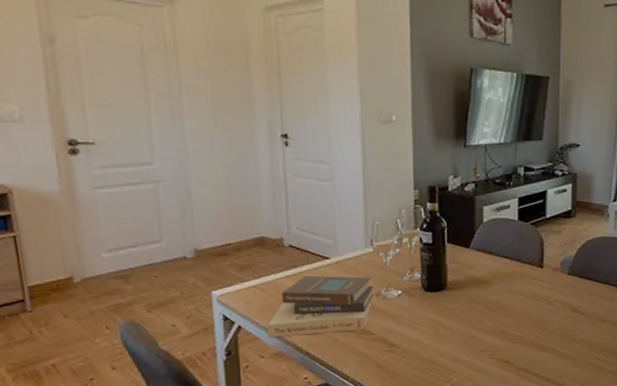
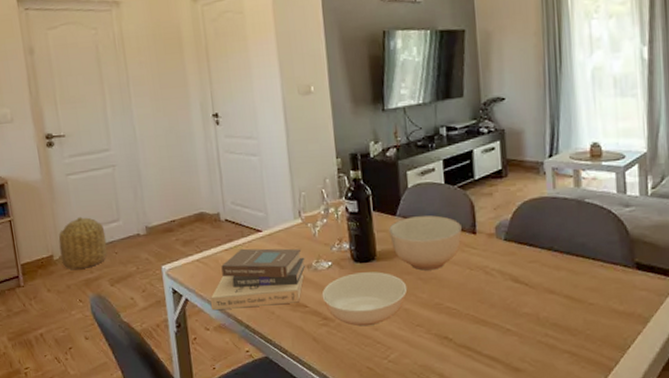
basket: none [81,235,145,293] -> present [58,216,108,269]
bowl: none [389,301,475,353] -> present [321,272,408,327]
bowl: none [461,248,530,300] -> present [389,215,462,271]

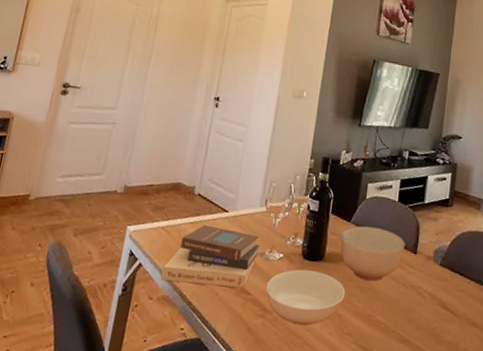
basket: present [58,216,108,269] -> none [36,163,87,214]

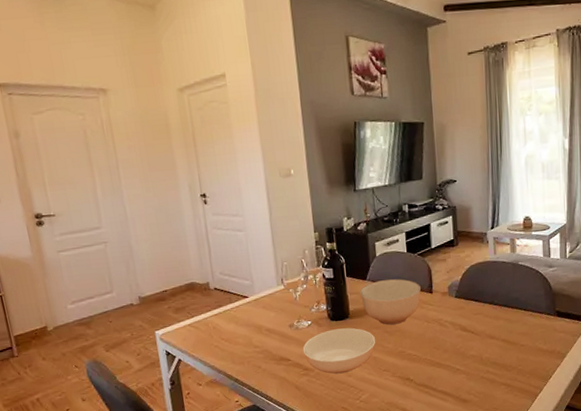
books: present [160,224,260,289] -> none [202,311,289,369]

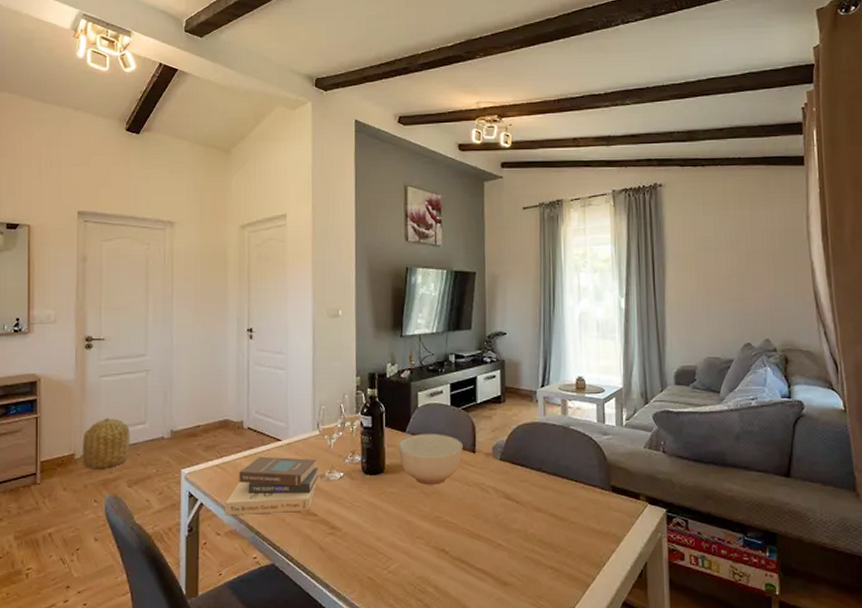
basket: none [52,290,102,339] -> present [83,417,130,469]
books: none [202,311,289,369] -> present [224,456,319,516]
bowl: present [302,327,376,374] -> none [331,484,411,537]

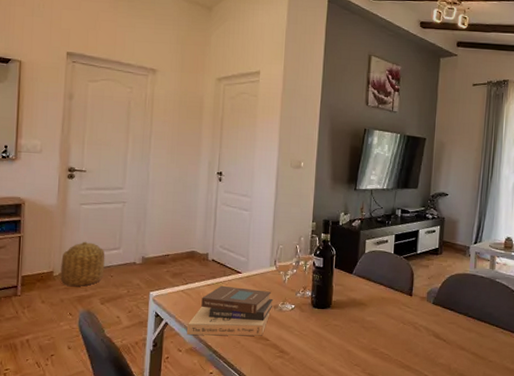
bowl: present [398,433,463,485] -> none [345,276,402,321]

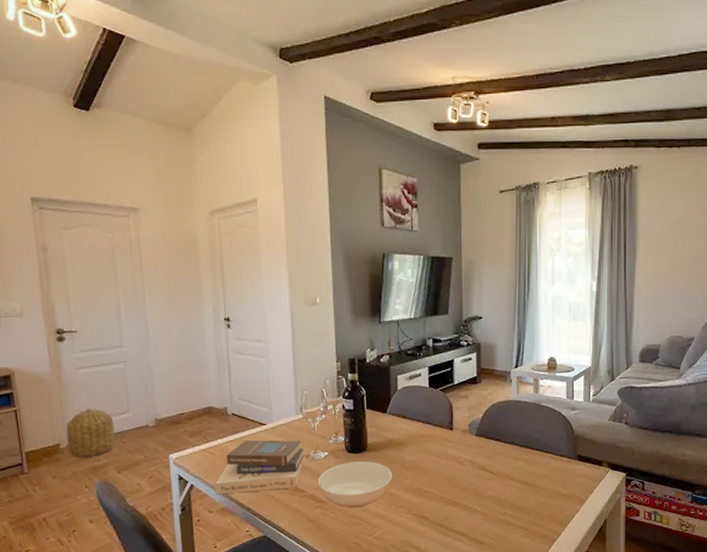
bowl: none [282,316,352,362] -> present [317,461,393,508]

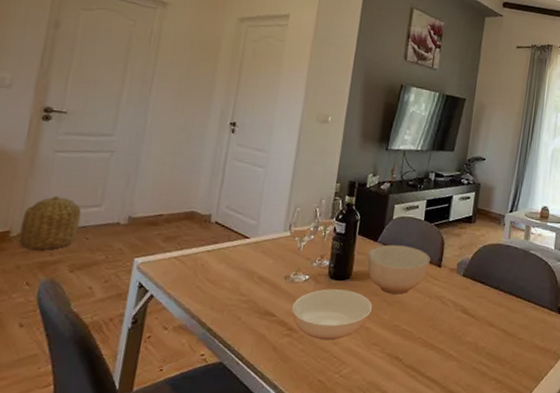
books: present [214,439,305,495] -> none [175,252,285,311]
bowl: none [379,413,441,460] -> present [367,244,430,295]

